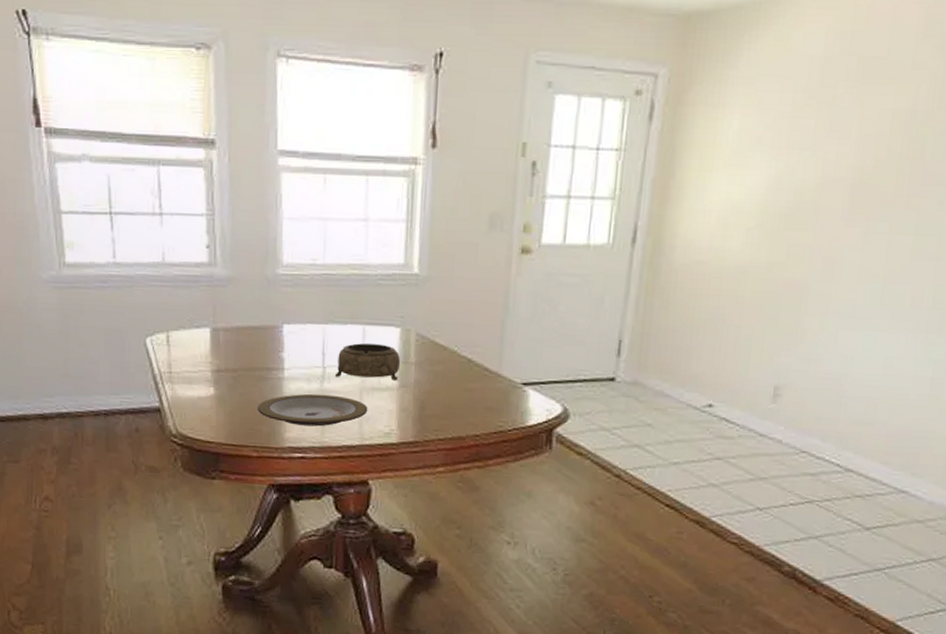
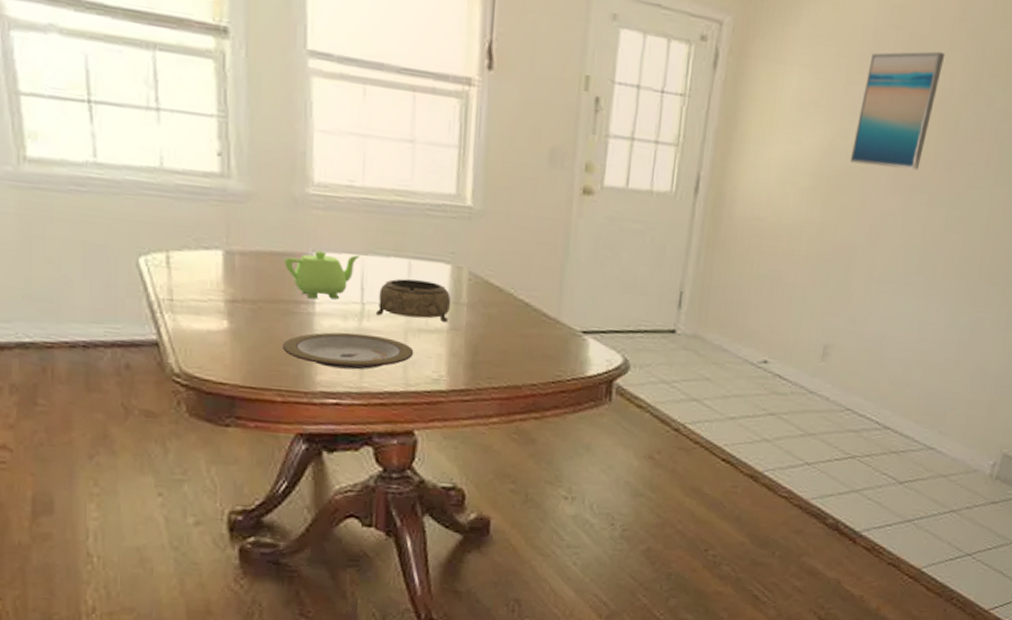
teapot: none [259,323,322,366] -> present [284,250,360,300]
wall art: none [798,73,907,199] -> present [849,51,946,171]

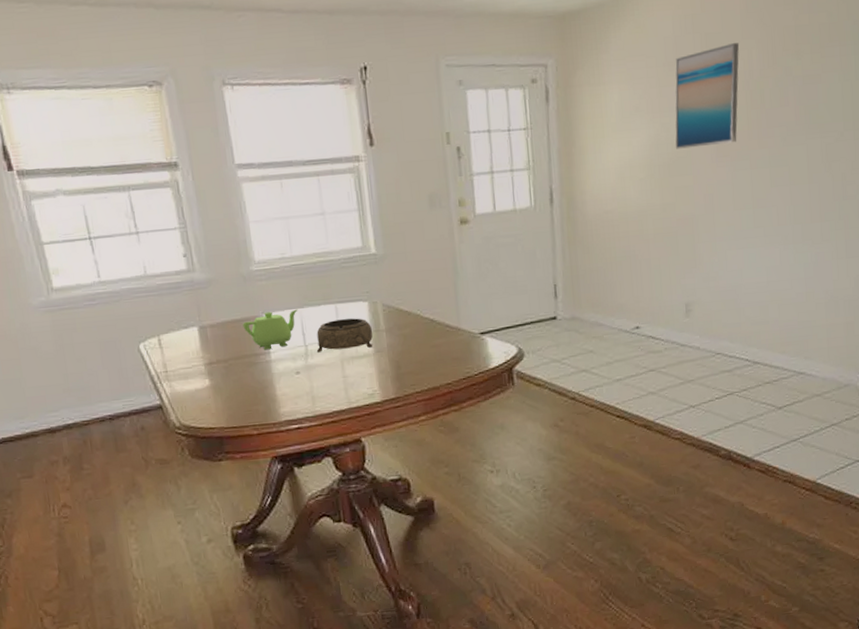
plate: present [283,332,414,370] -> none [251,368,351,401]

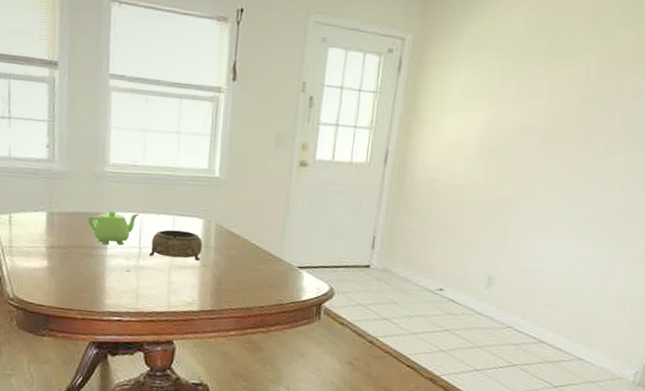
wall art: present [675,43,740,149] -> none [506,51,582,141]

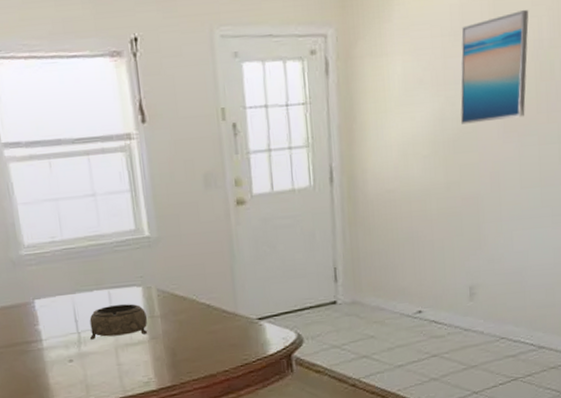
teapot: present [87,211,139,246] -> none [13,295,70,338]
wall art: none [506,51,582,141] -> present [460,10,529,124]

